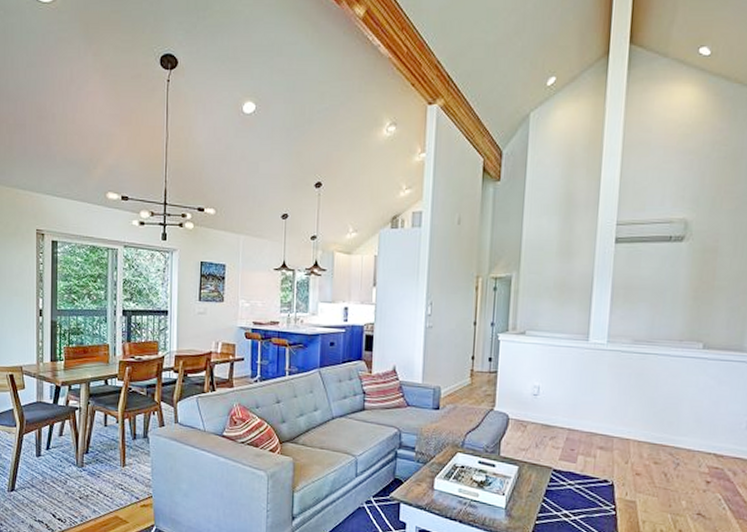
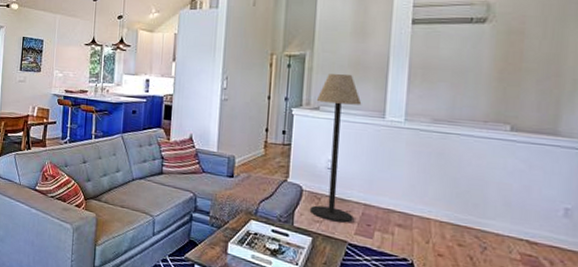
floor lamp: none [515,296,567,449] -> present [309,73,362,223]

